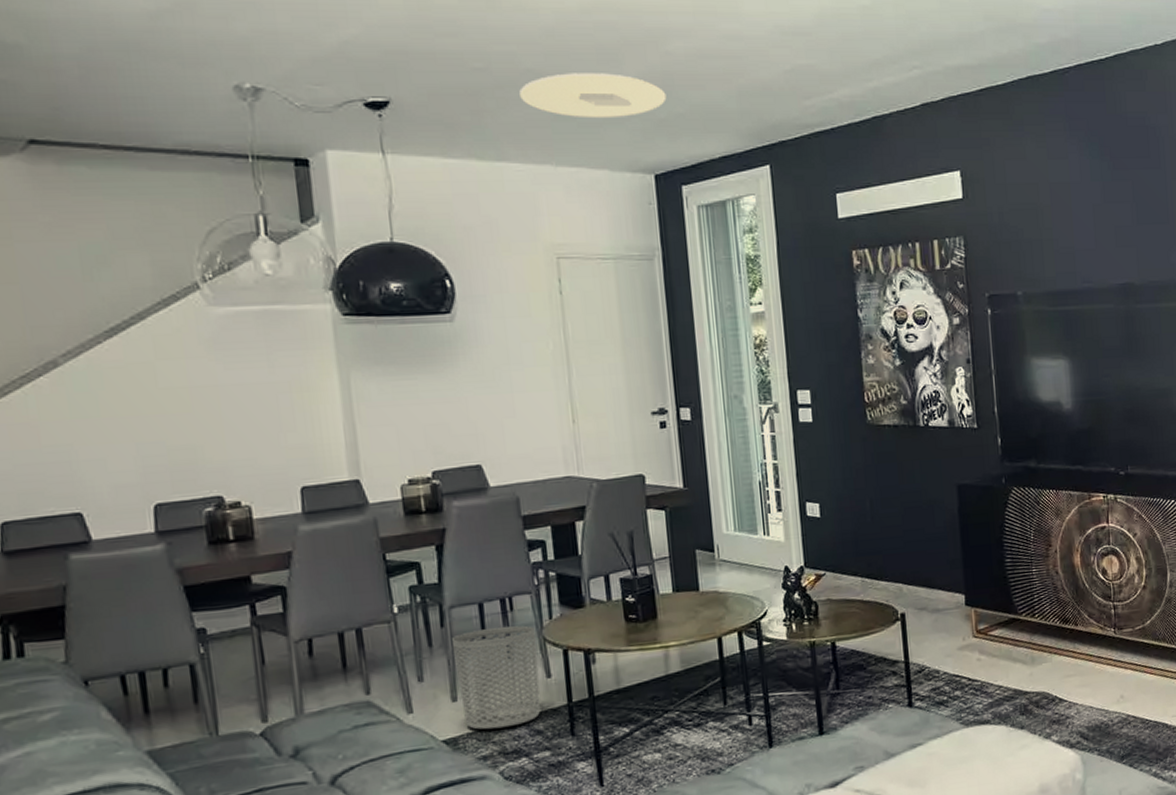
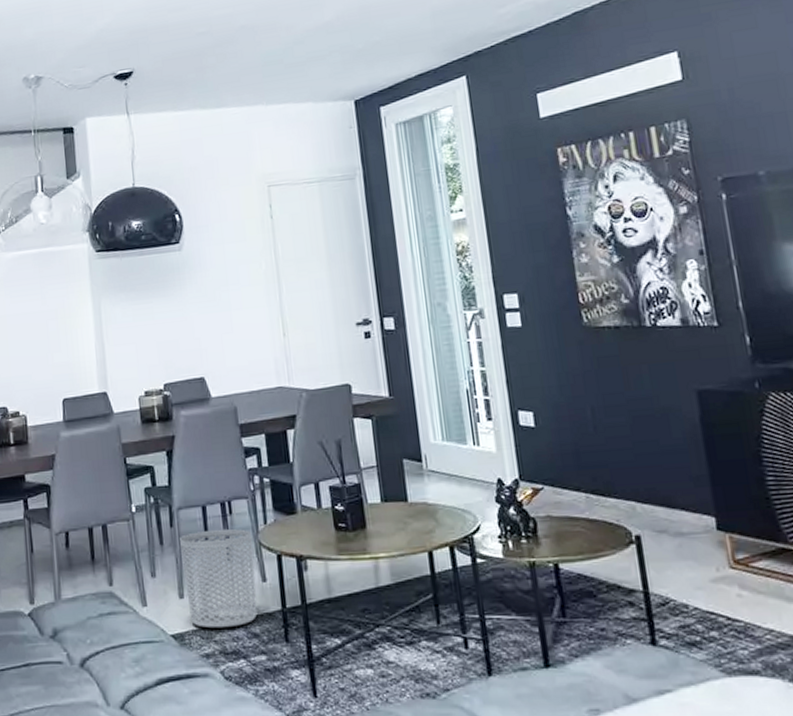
ceiling light: present [519,73,667,119] -> none [235,16,364,61]

